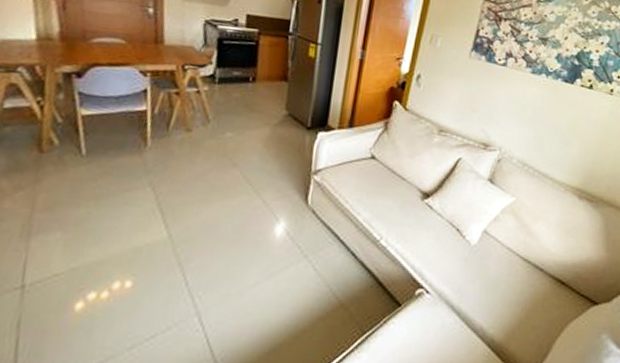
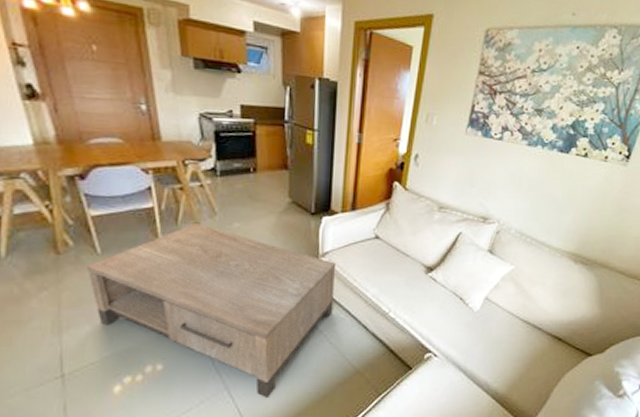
coffee table: none [68,130,329,329] -> present [87,224,337,399]

